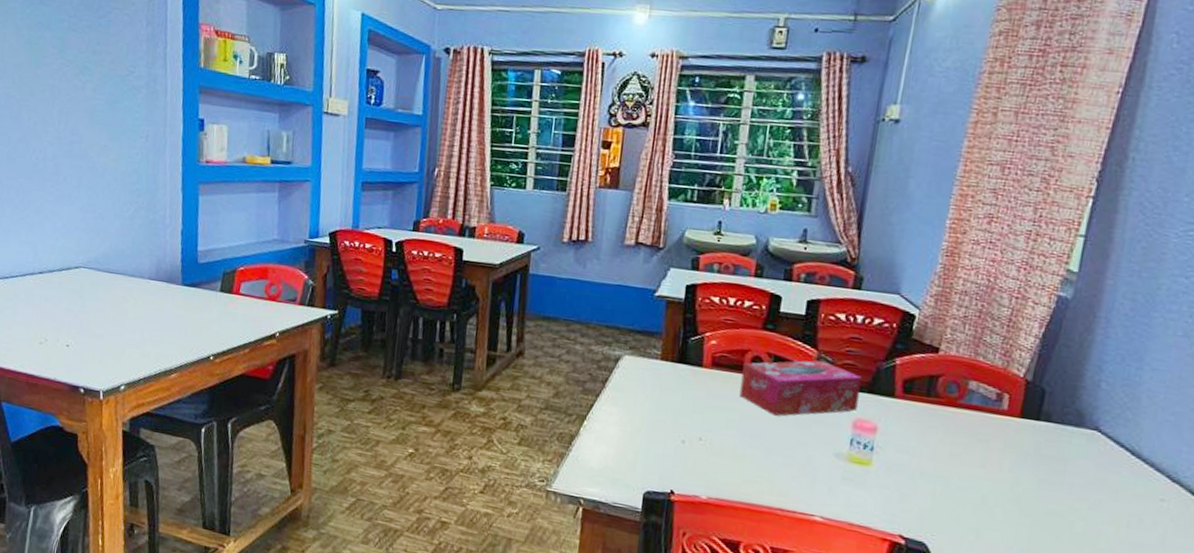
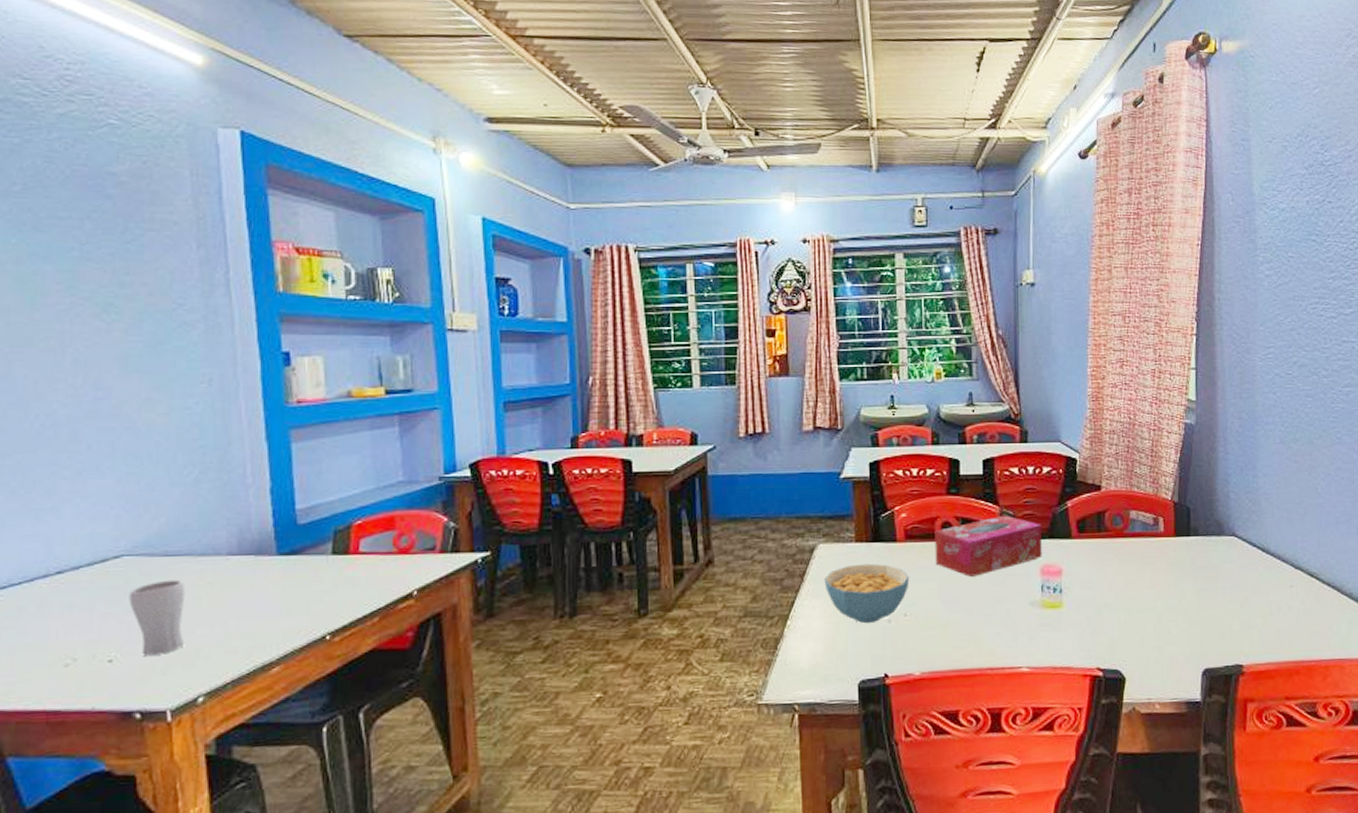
drinking glass: none [82,291,119,348] -> present [129,579,186,655]
cereal bowl: none [624,380,711,440] -> present [824,563,910,624]

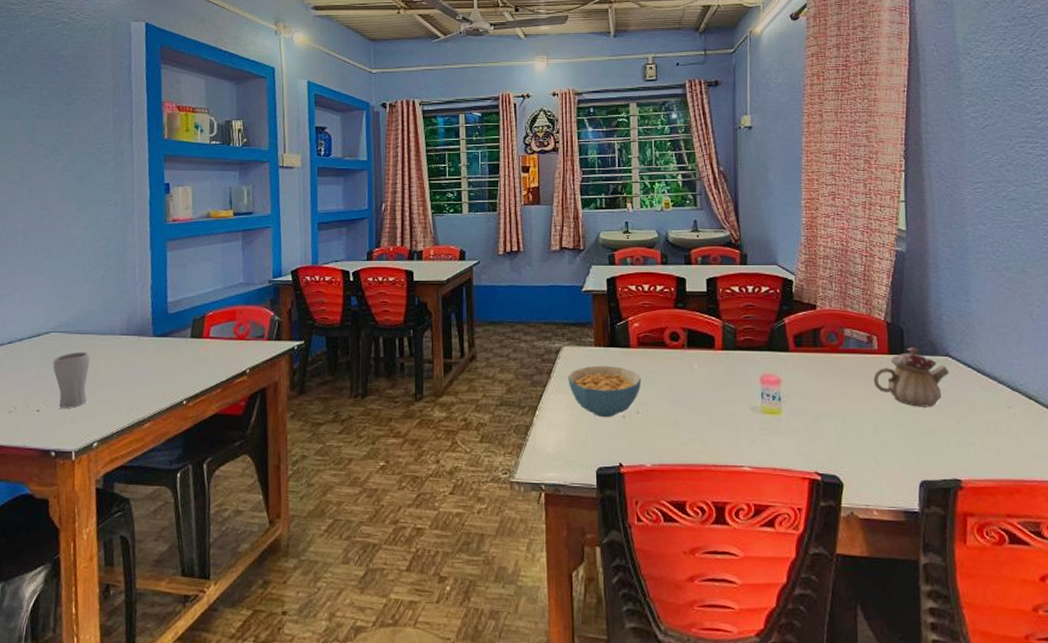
tissue box: present [935,515,1042,577] -> none [664,328,762,381]
teapot: none [1158,528,1235,592] -> present [873,347,950,407]

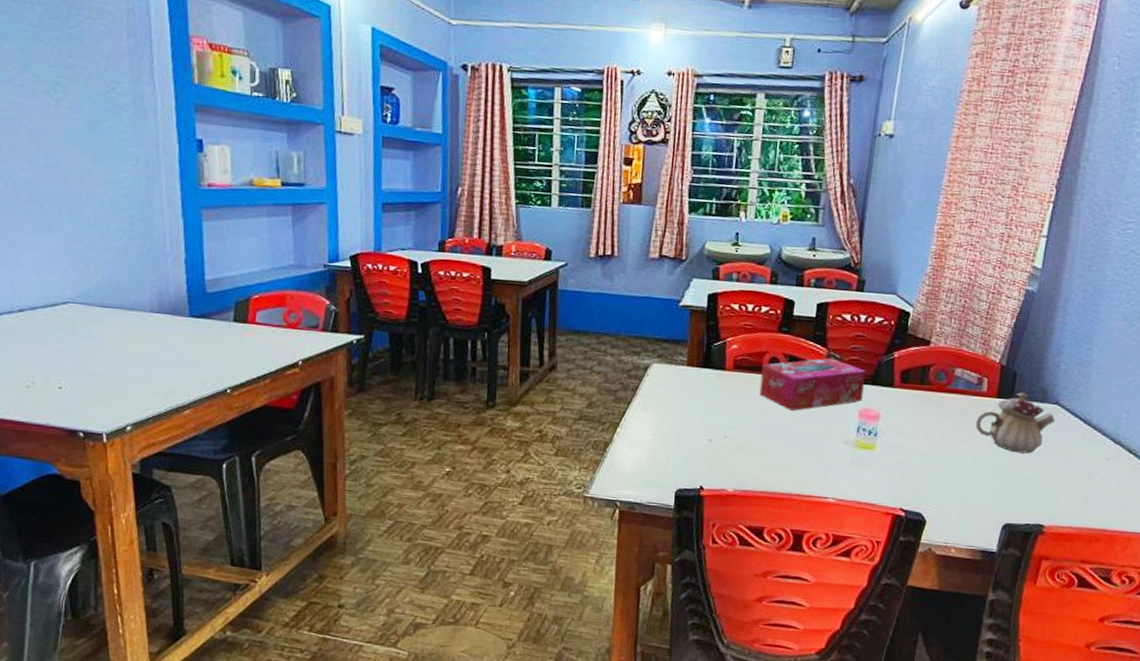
drinking glass: present [53,352,90,408] -> none [74,327,118,388]
cereal bowl: present [568,365,642,418] -> none [654,386,734,441]
tissue box: none [664,328,762,381] -> present [759,357,866,411]

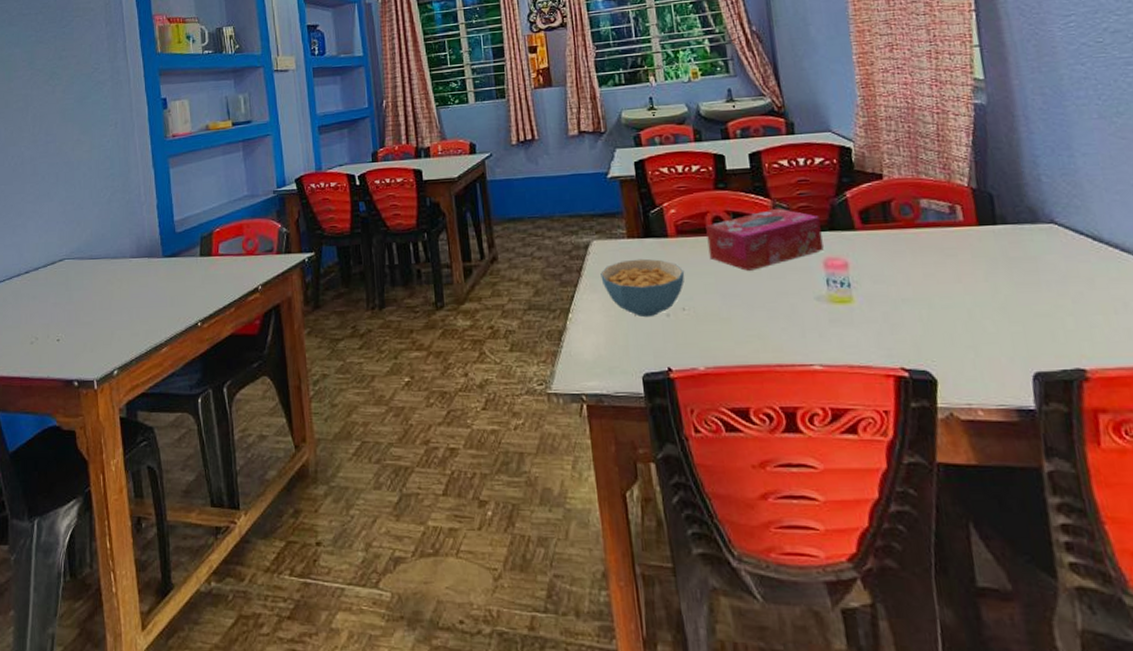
cereal bowl: none [654,386,734,441] -> present [600,258,685,318]
teapot: present [975,392,1056,454] -> none [961,215,1058,286]

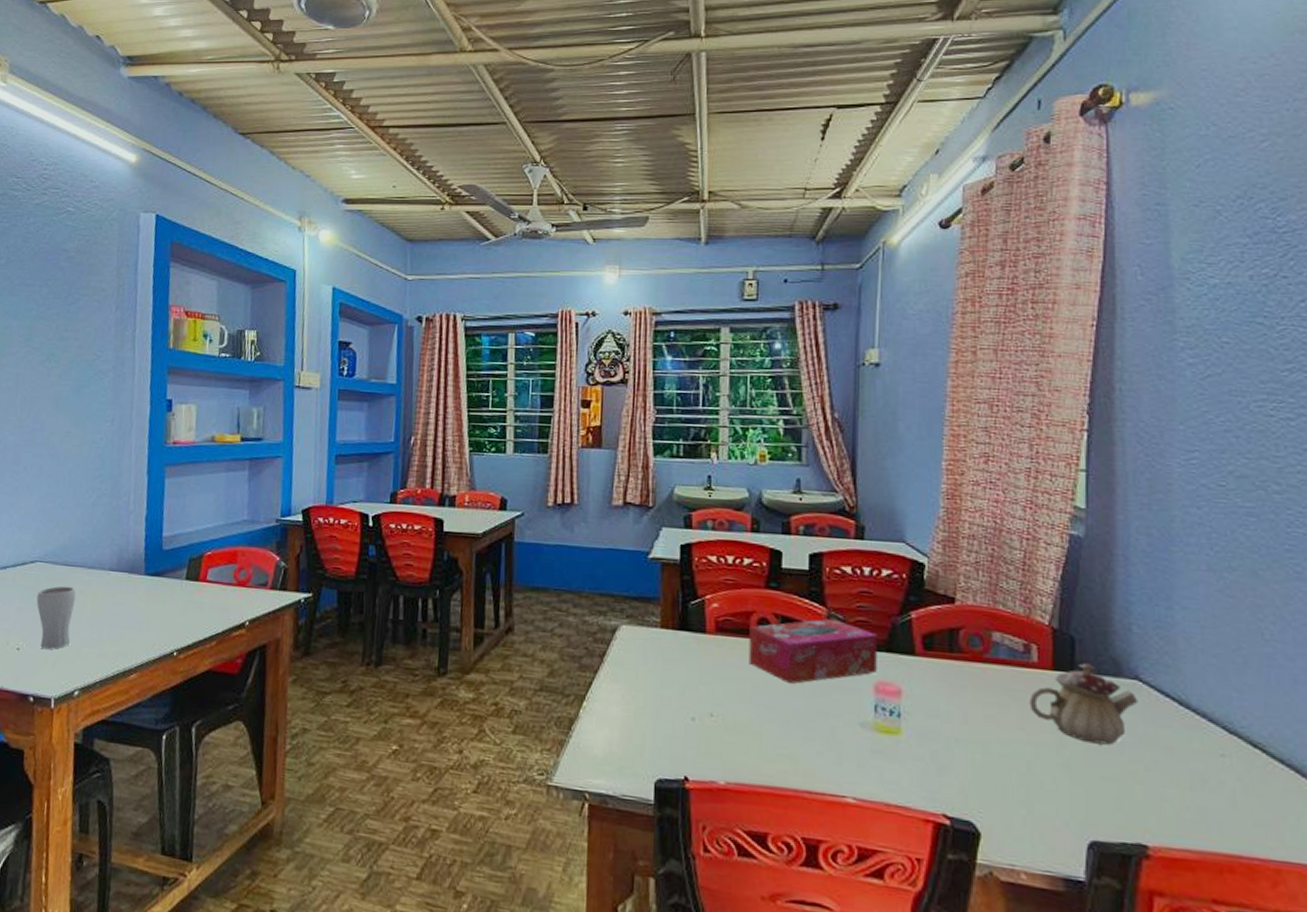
drinking glass: none [69,277,104,336] -> present [36,586,76,649]
cereal bowl: present [600,258,685,318] -> none [625,652,719,719]
teapot: none [961,215,1058,286] -> present [1029,663,1139,745]

